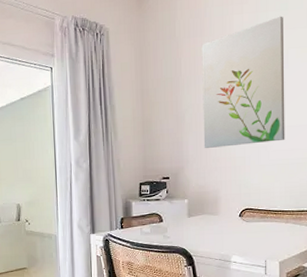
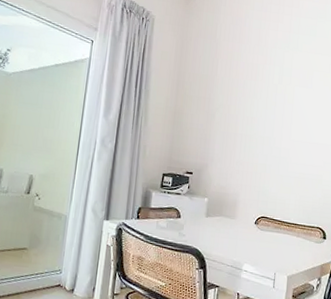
wall art: present [201,16,285,148] -> none [229,40,312,155]

